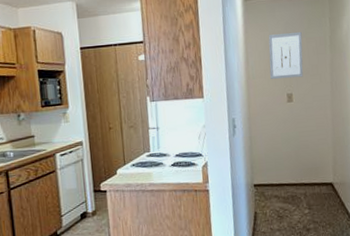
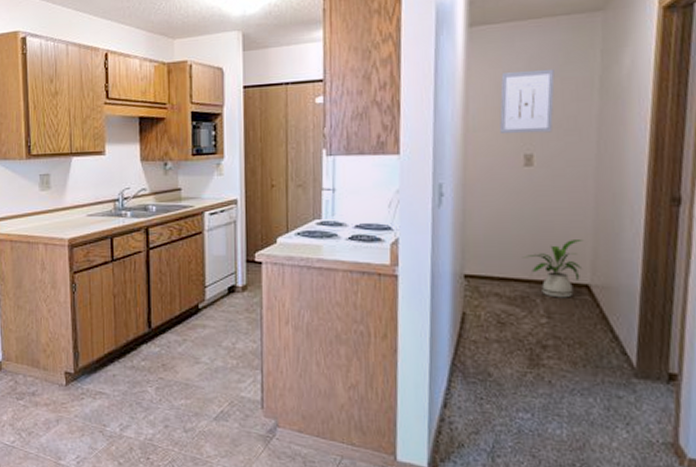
house plant: none [290,152,327,195] -> present [522,240,583,298]

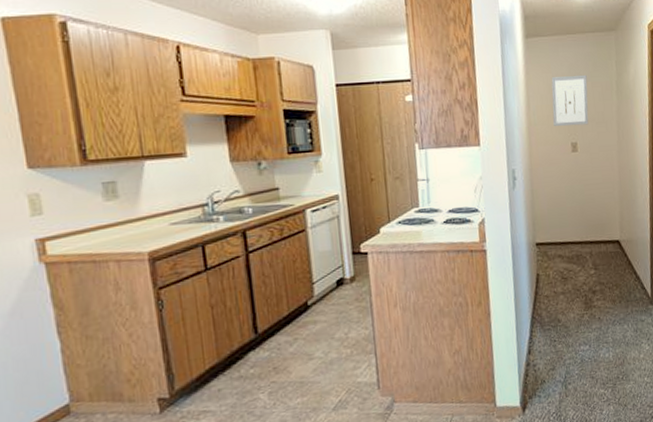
house plant: present [522,240,583,298] -> none [575,207,614,253]

